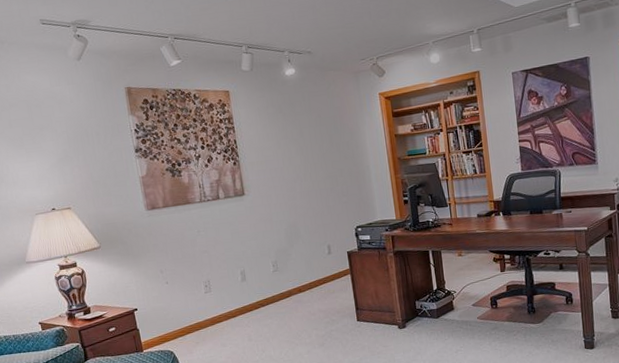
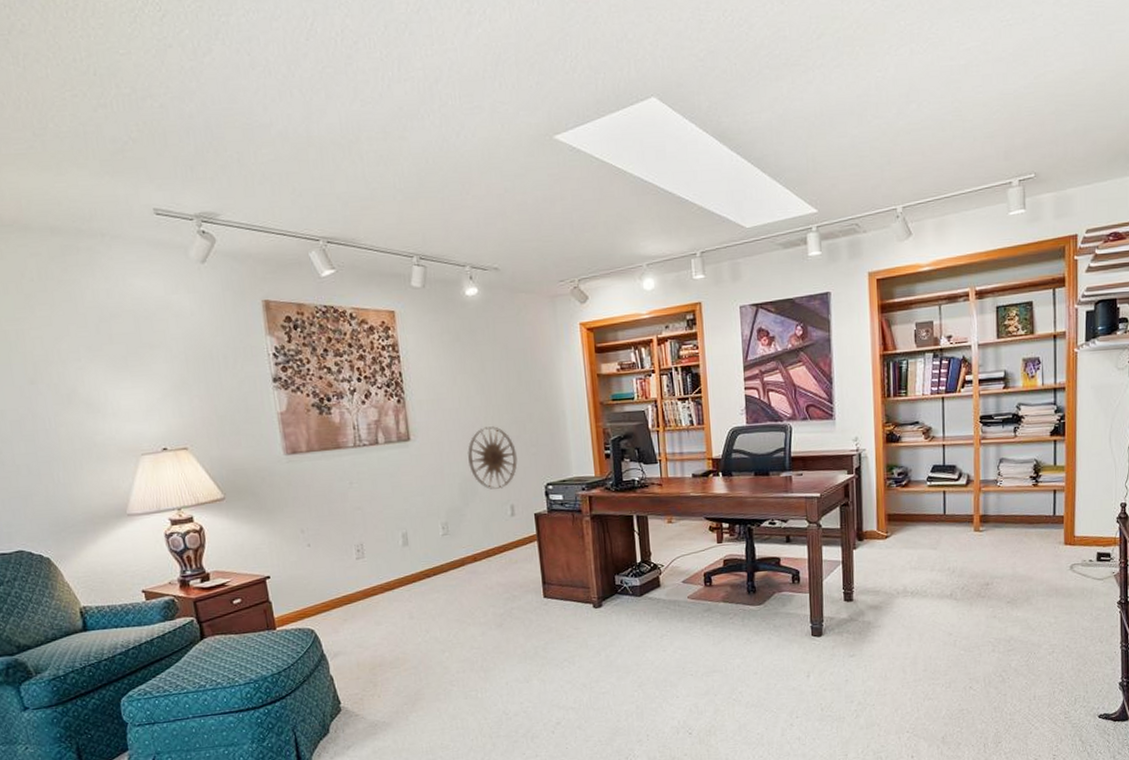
wall art: none [291,181,332,233] -> present [468,426,518,489]

